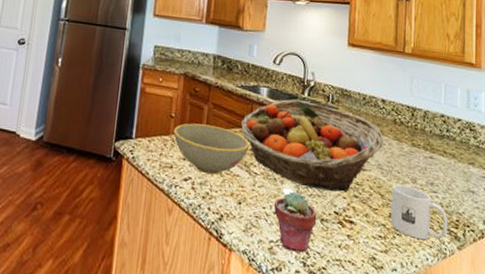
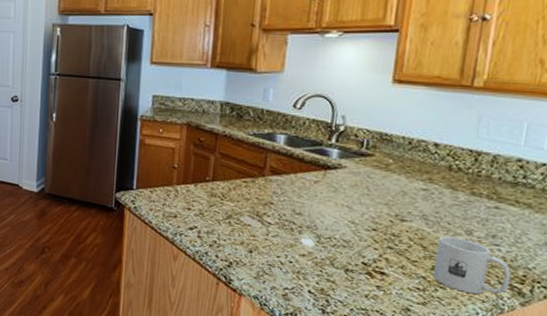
bowl: present [173,123,250,175] -> none [177,173,263,225]
fruit basket: present [240,100,384,192] -> none [252,147,433,243]
potted succulent: present [273,191,317,253] -> none [289,241,341,301]

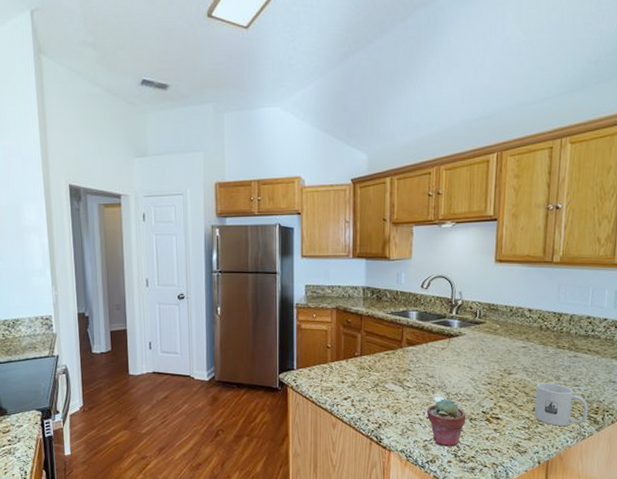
potted succulent: none [289,241,341,301] -> present [426,398,466,447]

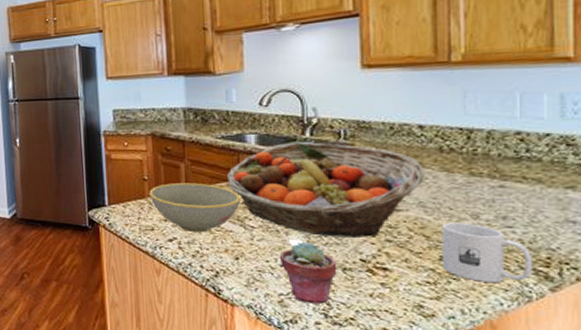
bowl: none [331,350,402,393] -> present [149,183,241,233]
fruit basket: none [392,319,530,395] -> present [226,142,425,237]

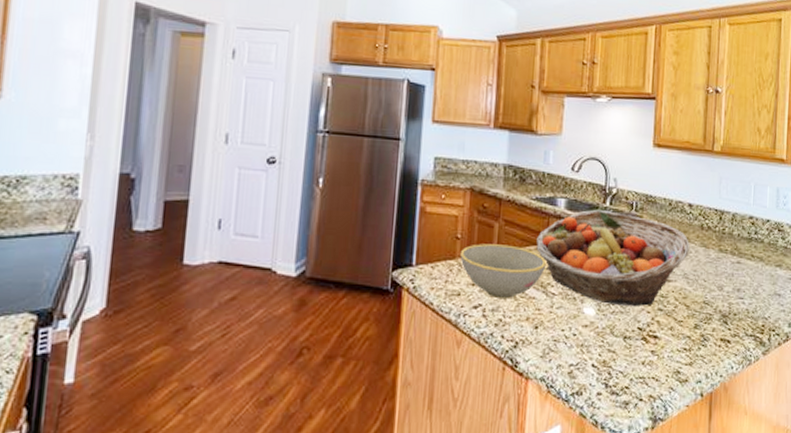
potted succulent: present [279,241,337,304] -> none [573,310,620,373]
mug: present [441,222,533,282] -> none [696,293,754,348]

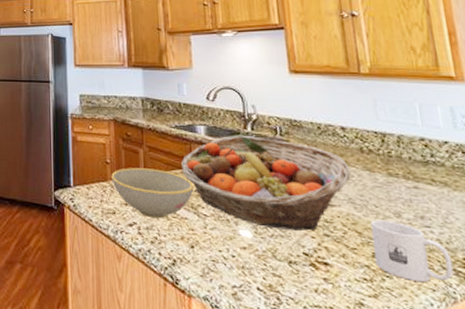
mug: none [696,293,754,348] -> present [370,219,454,282]

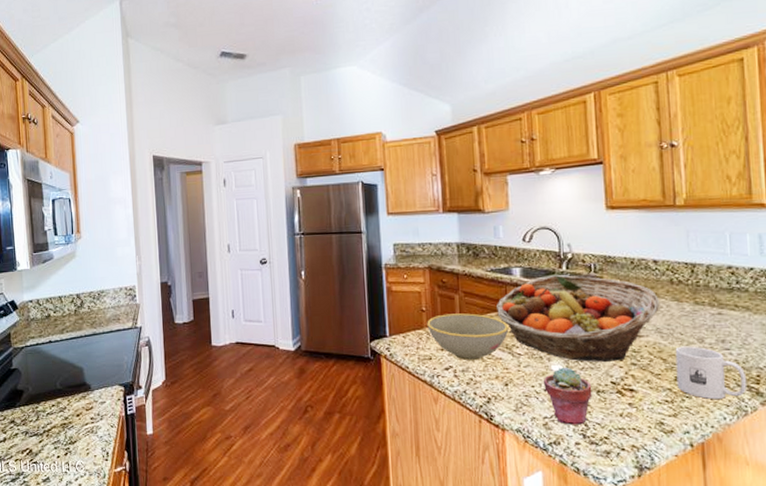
potted succulent: none [230,232,284,298] -> present [543,367,593,425]

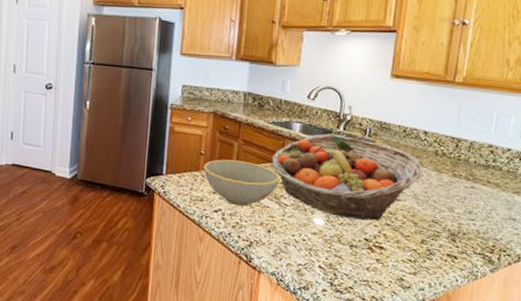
potted succulent: present [543,367,593,425] -> none [303,220,347,274]
mug: present [675,346,747,399] -> none [422,213,484,263]

